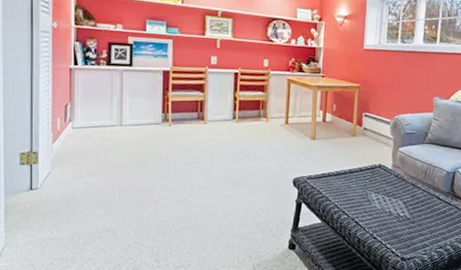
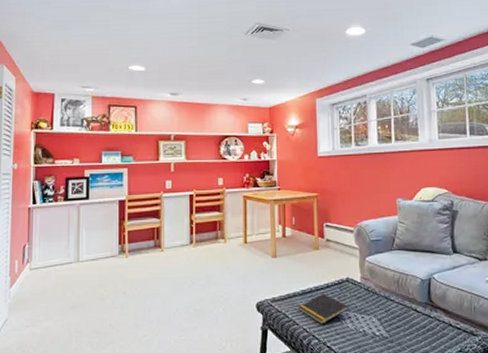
notepad: none [331,175,378,203] -> present [298,293,349,324]

